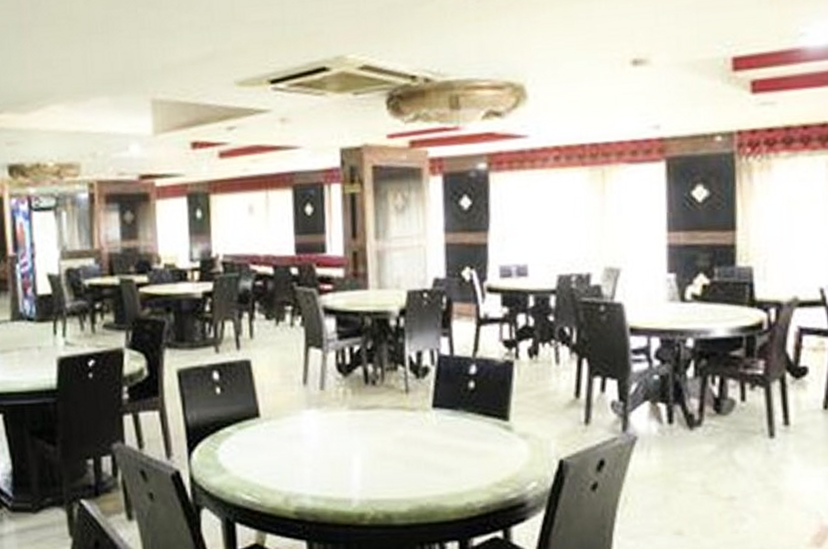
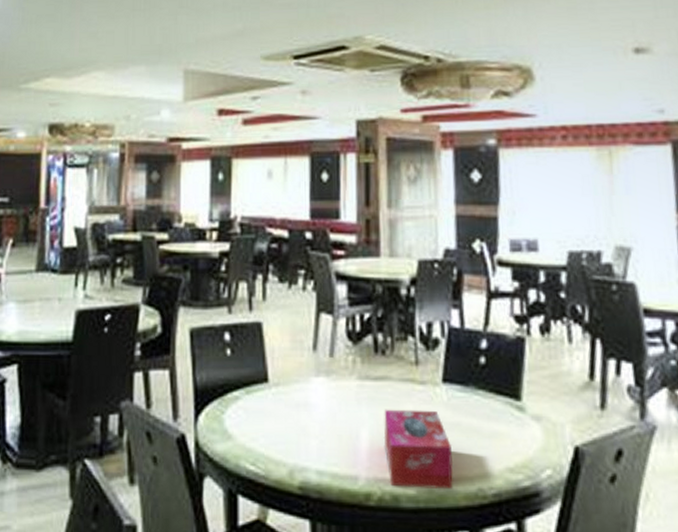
tissue box: none [375,434,443,507] -> present [383,409,453,490]

